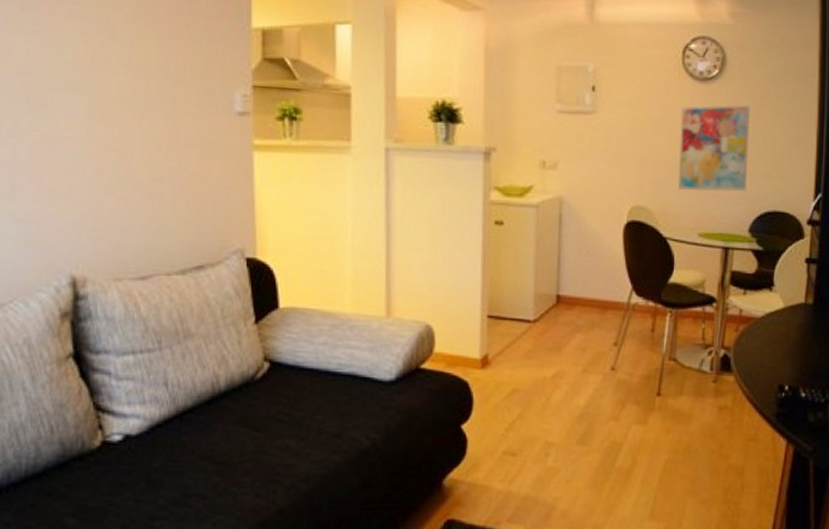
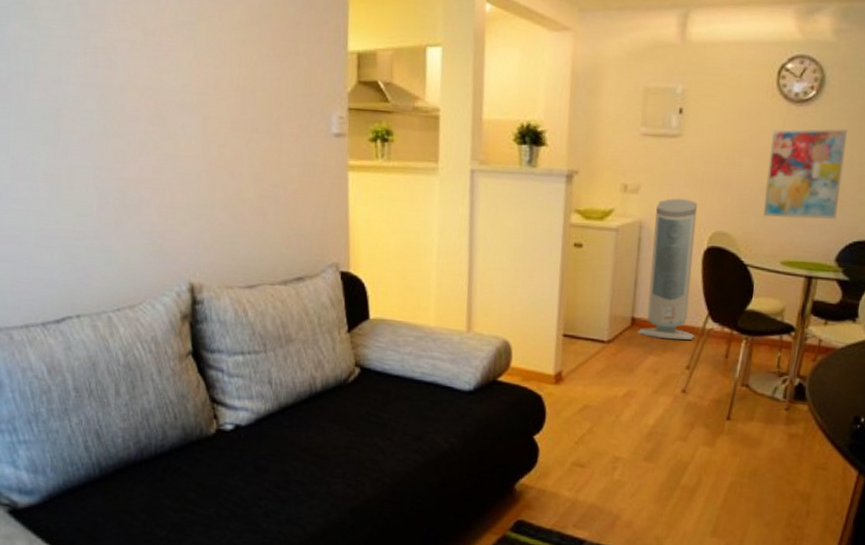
air purifier: none [563,173,620,316] -> present [637,198,698,340]

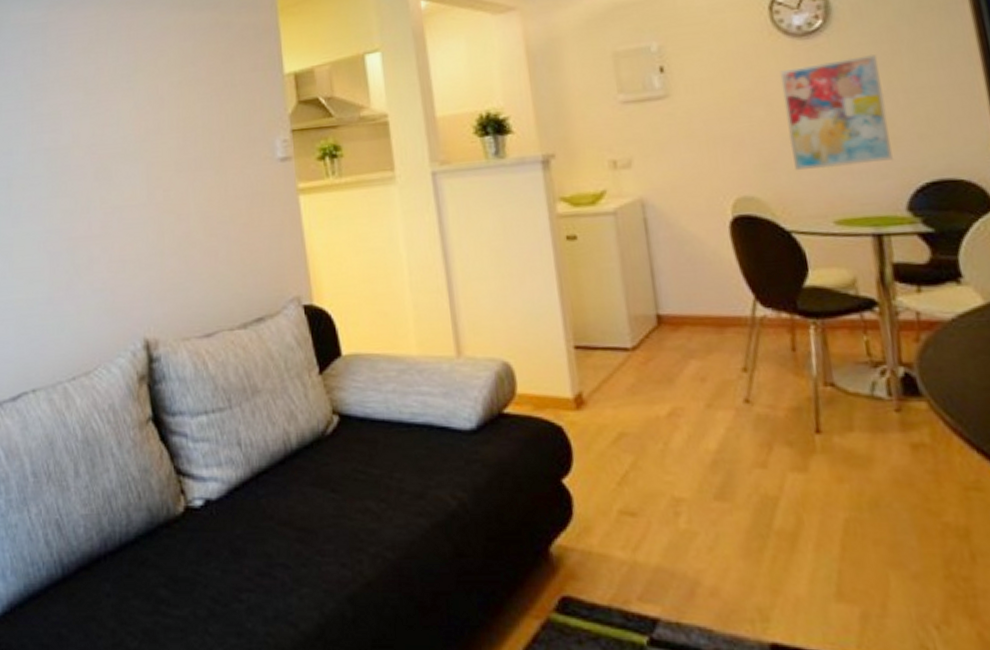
air purifier: present [637,198,698,340] -> none [657,165,744,337]

